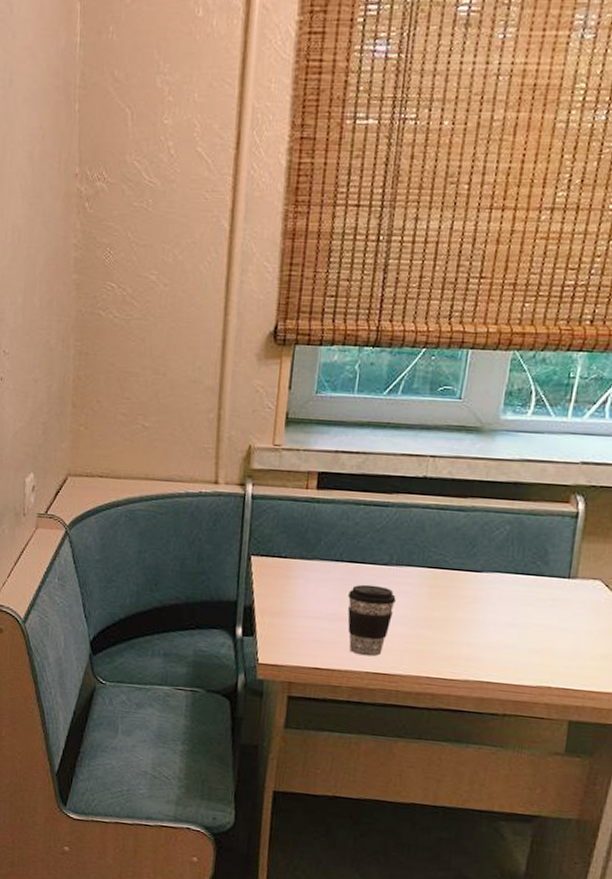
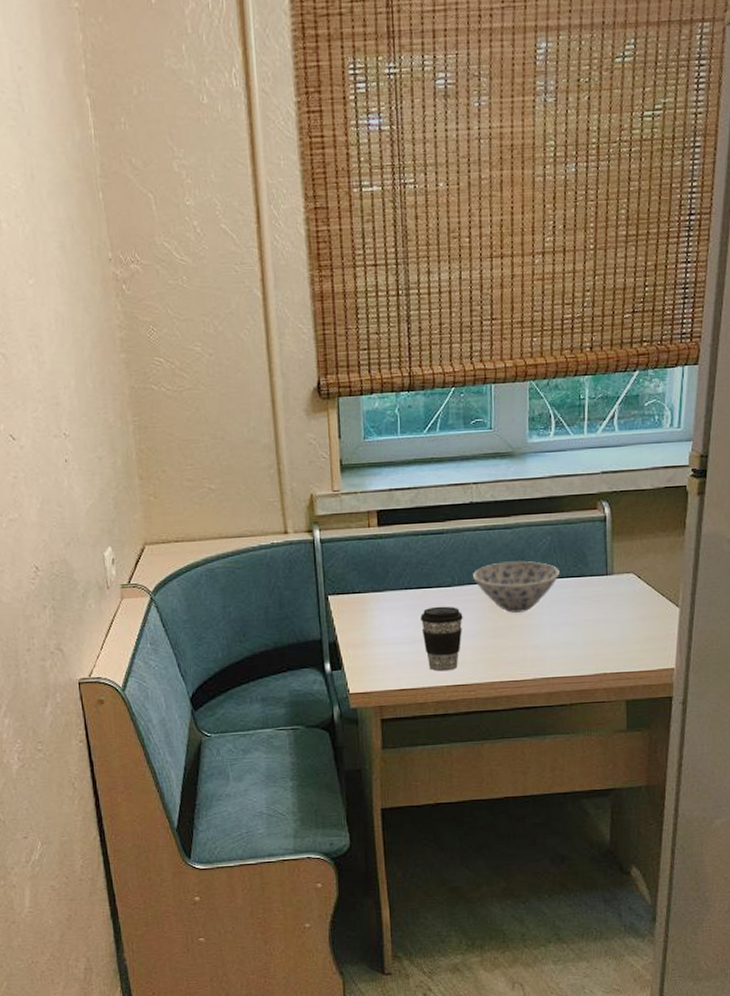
bowl: none [414,547,514,605] -> present [473,561,560,613]

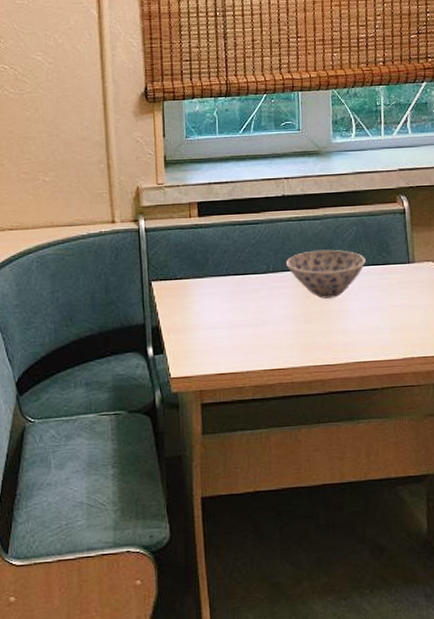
coffee cup: present [421,606,463,672] -> none [238,292,278,356]

